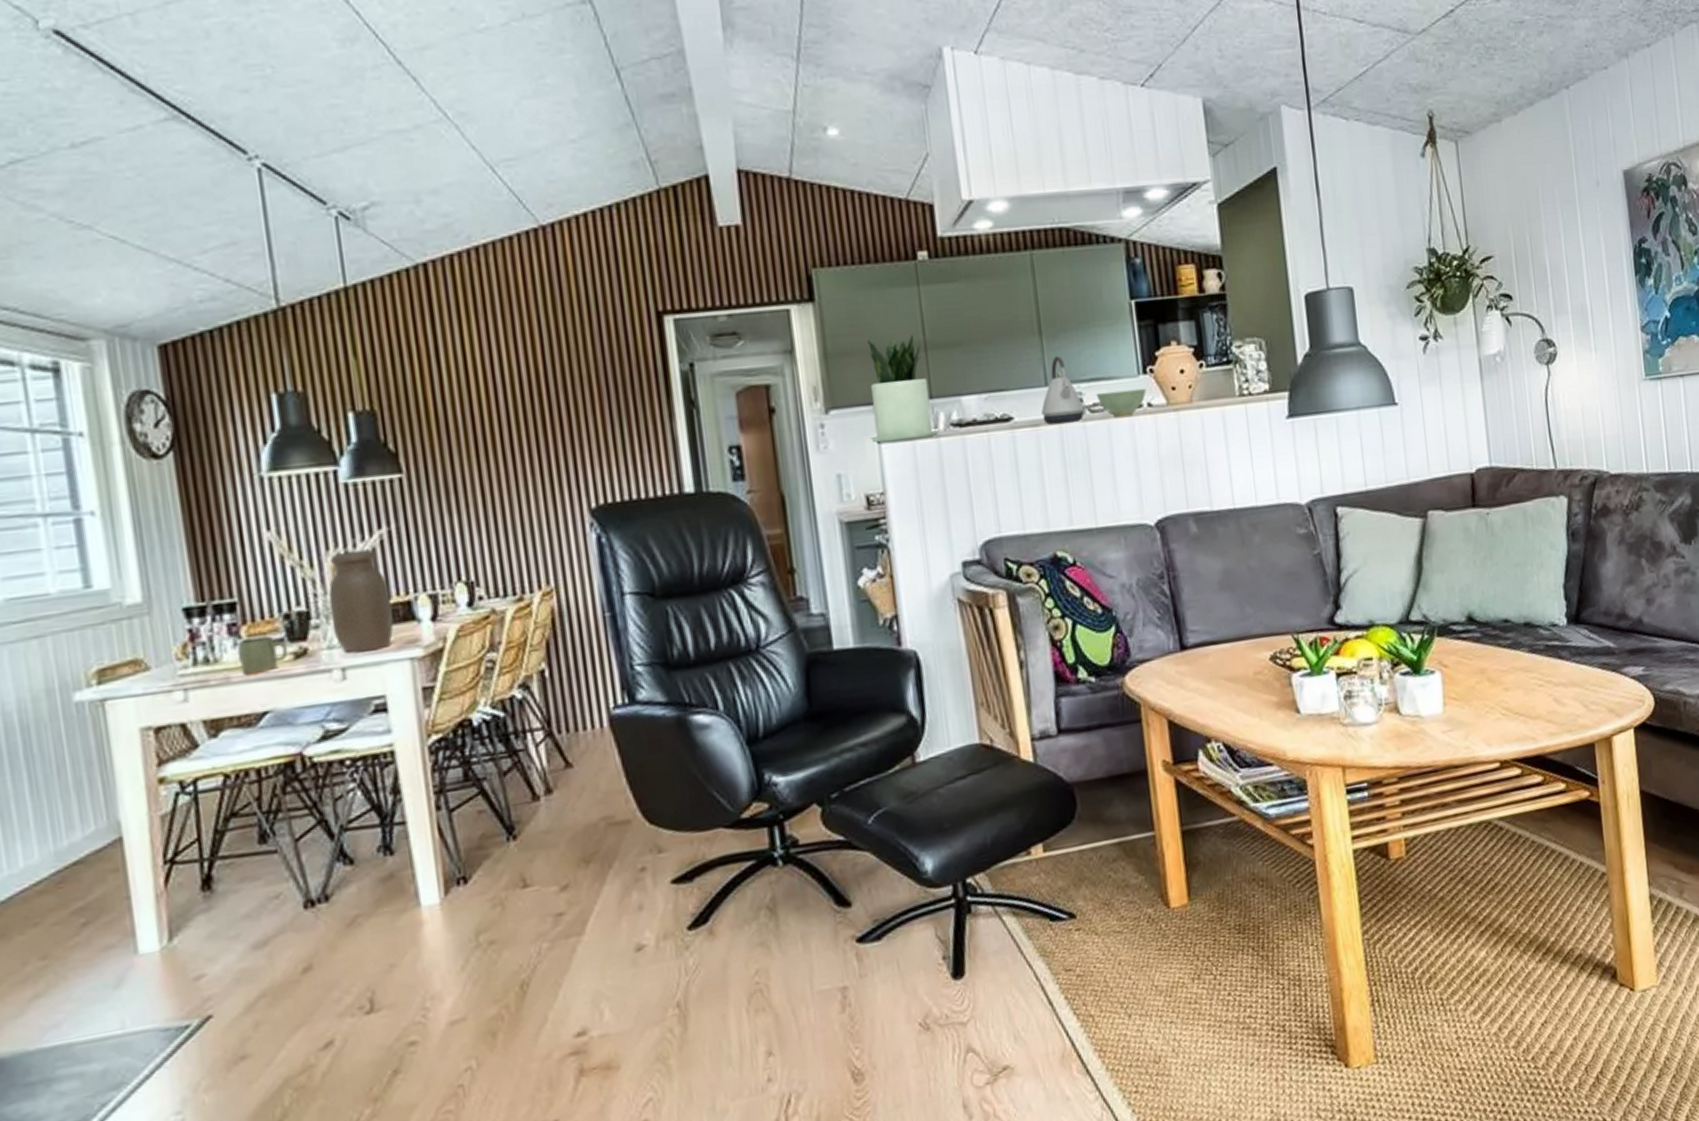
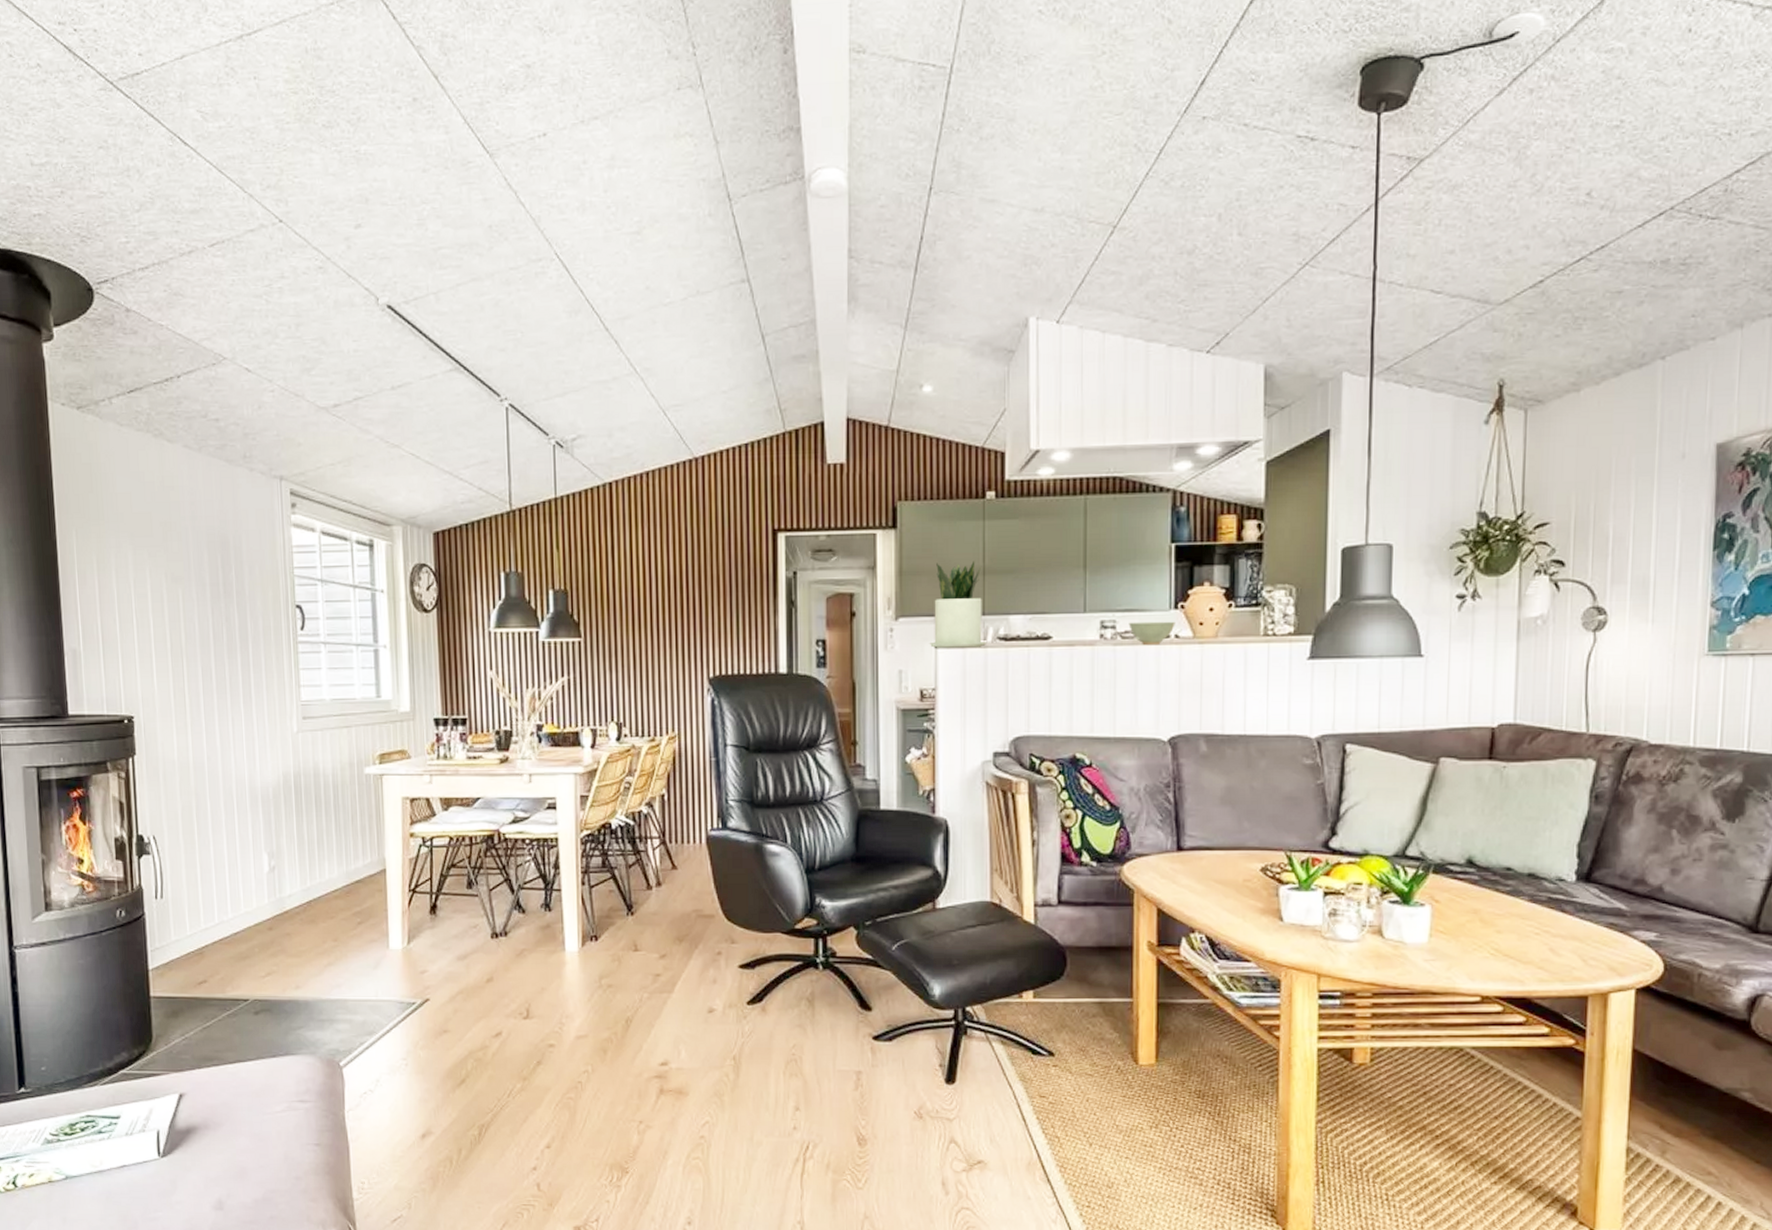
mug: present [238,636,289,675] -> none [465,745,496,770]
jar: present [328,549,394,654] -> none [525,691,566,764]
kettle: present [1040,356,1084,425] -> none [1077,587,1116,647]

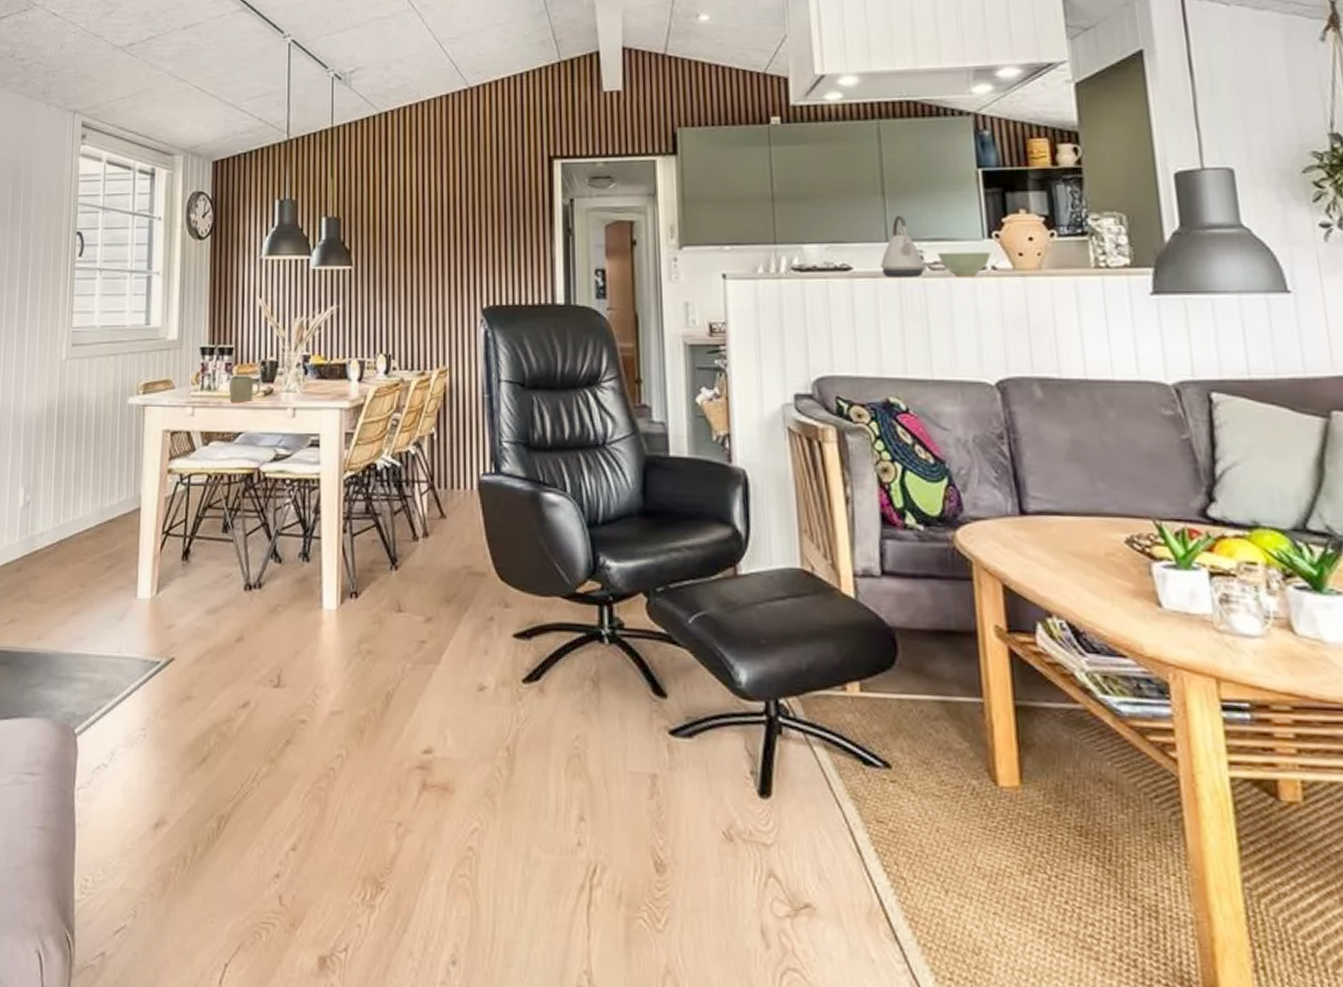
mug: none [465,745,496,770] -> present [229,376,261,403]
planter: present [929,561,987,649] -> none [716,187,781,280]
kettle: none [1077,587,1116,647] -> present [880,215,925,279]

